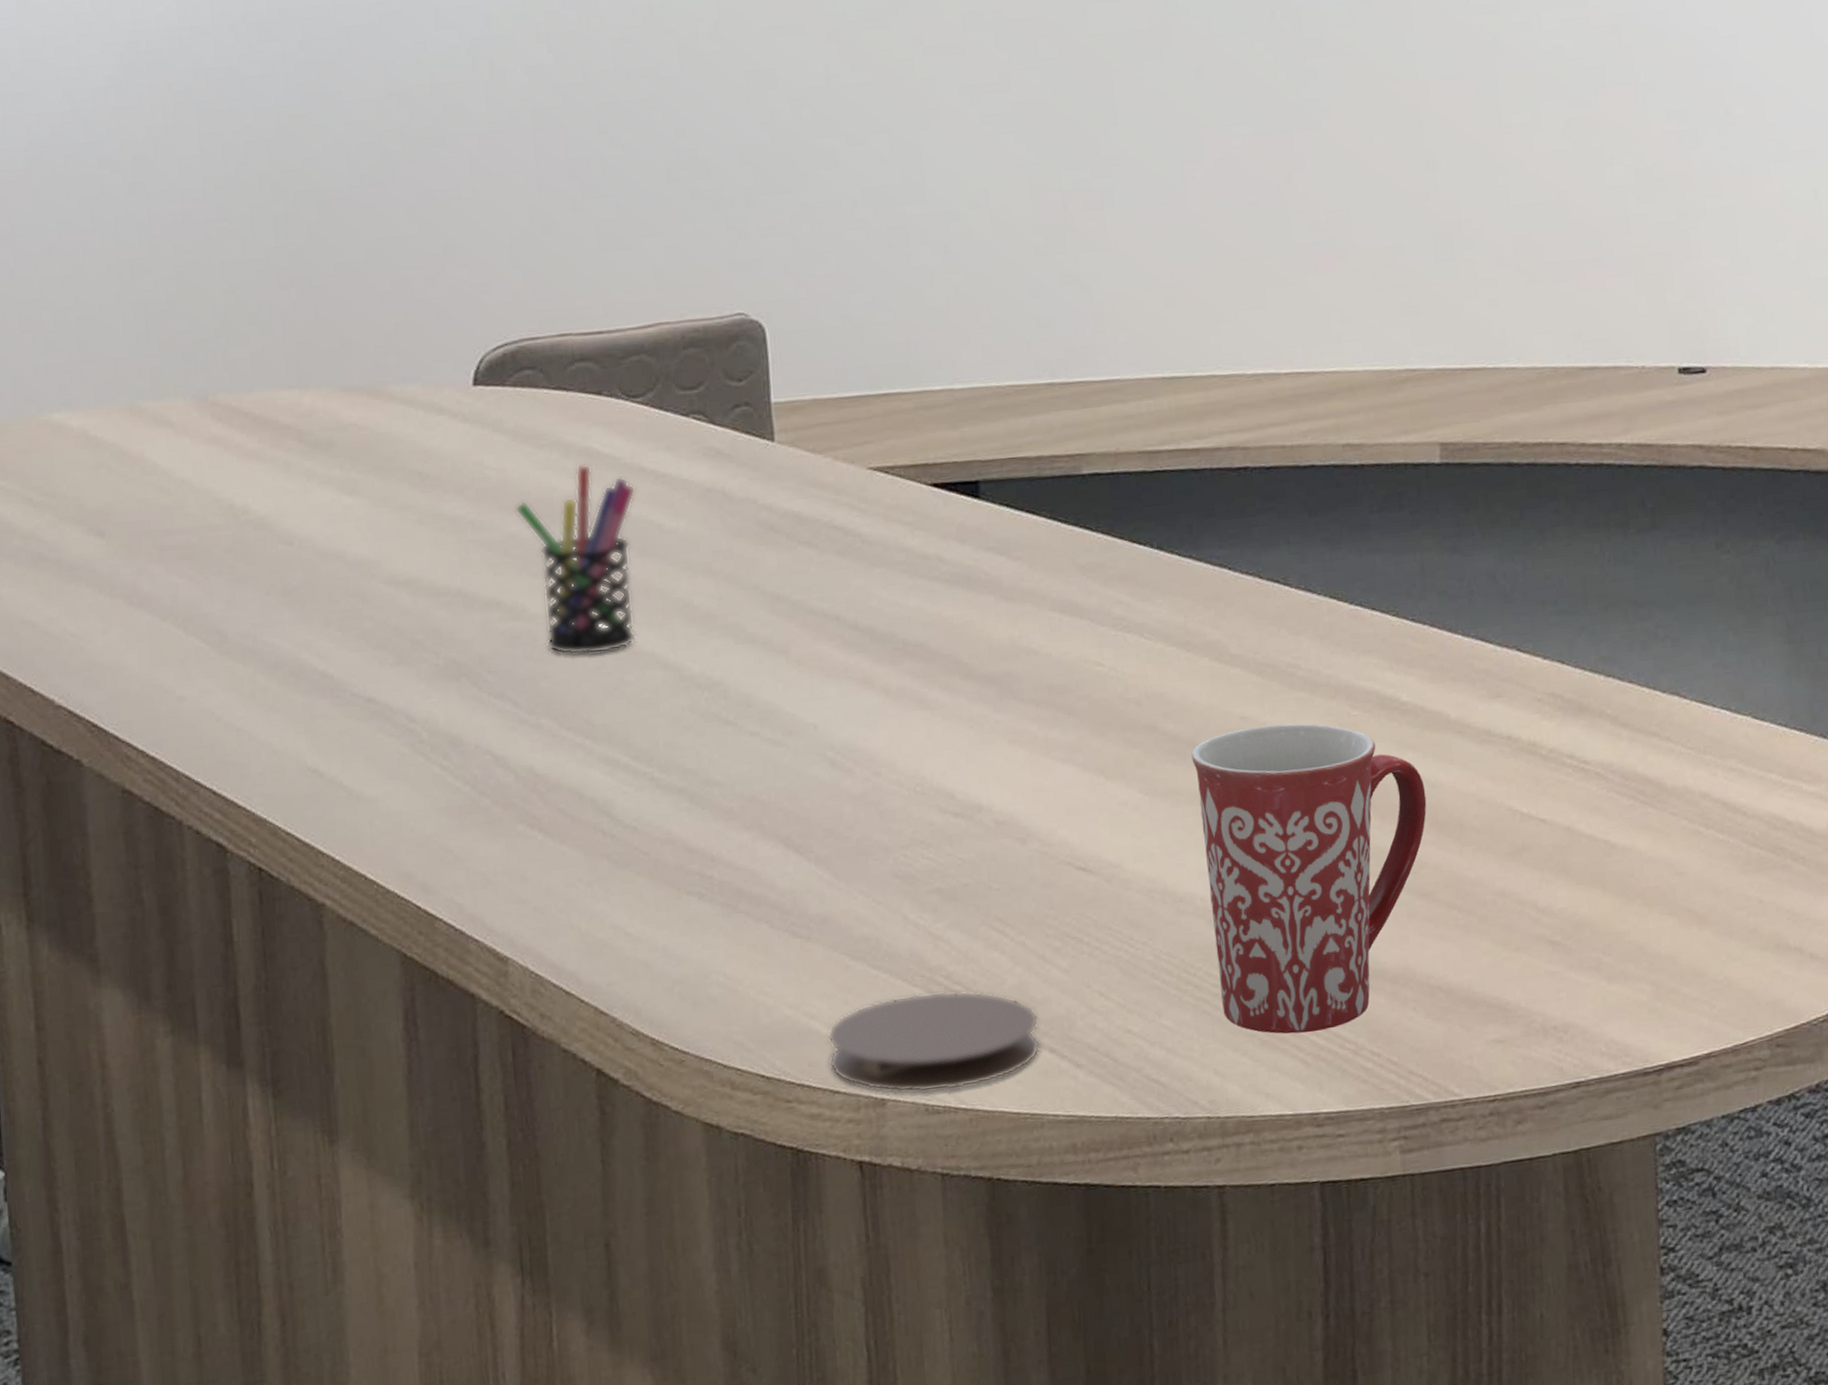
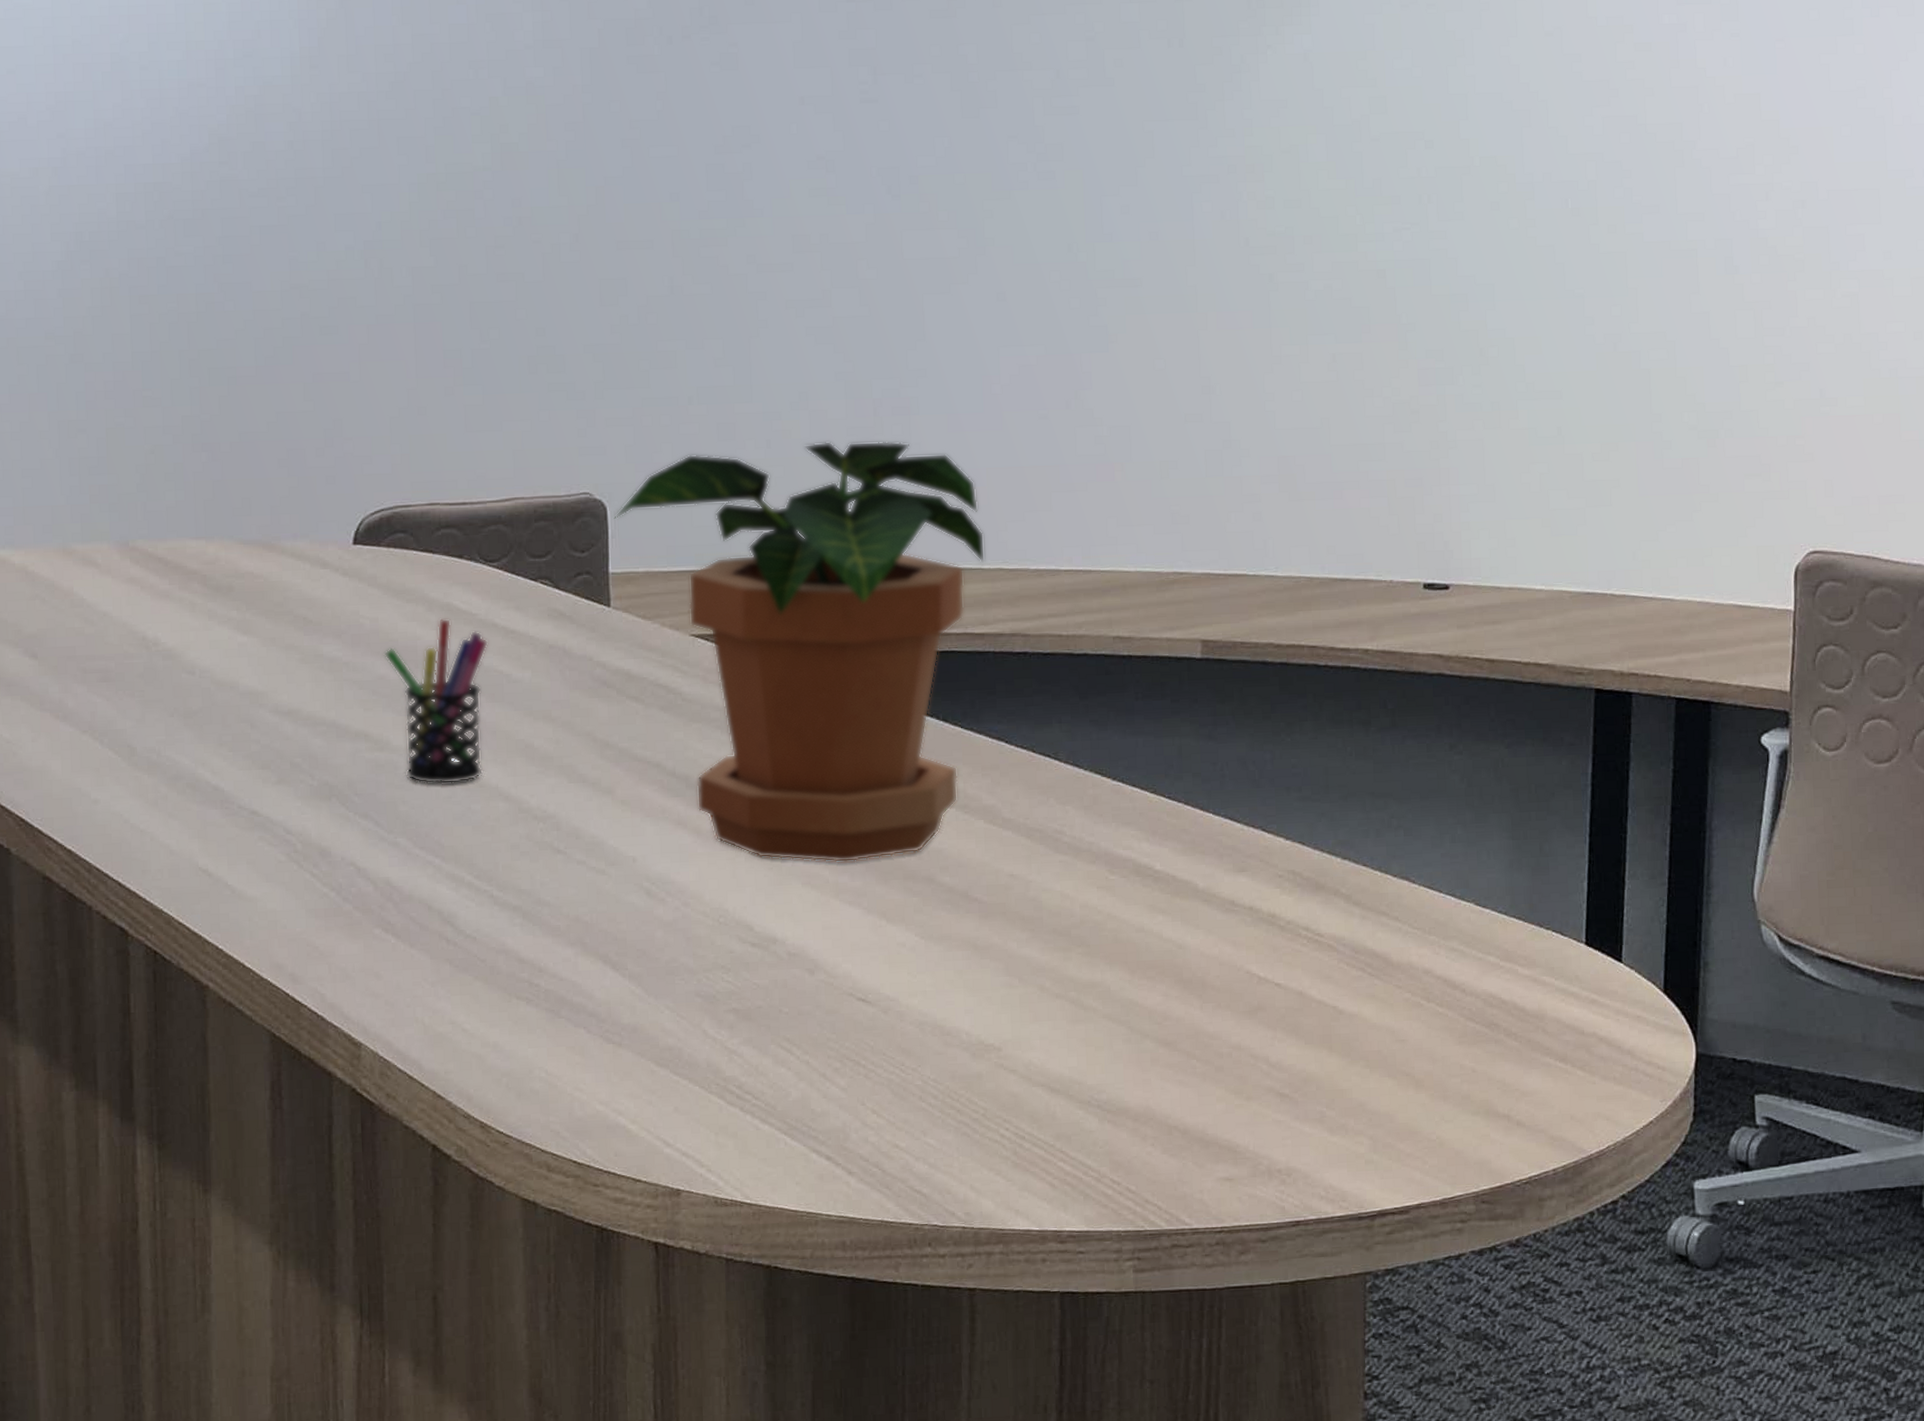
potted plant: none [774,238,1196,717] -> present [614,441,986,863]
coaster: present [827,991,1040,1093] -> none [632,1099,818,1187]
mug: present [1191,723,1427,1034] -> none [964,883,1173,1159]

